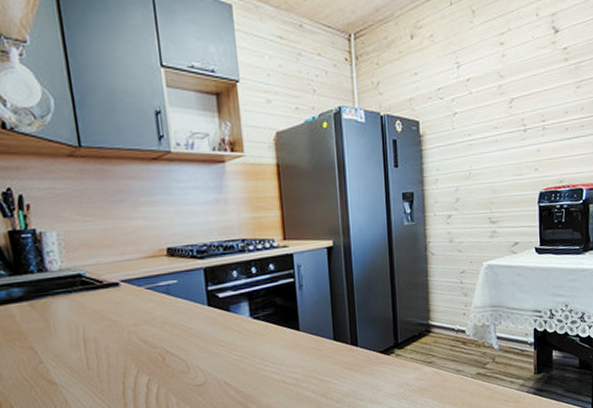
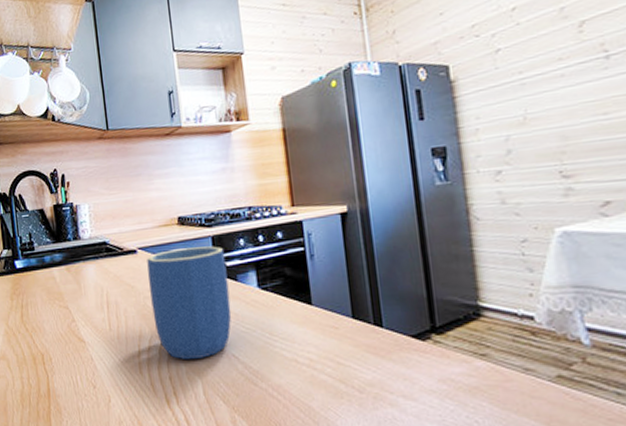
mug: none [131,278,224,392] -> present [147,246,232,360]

